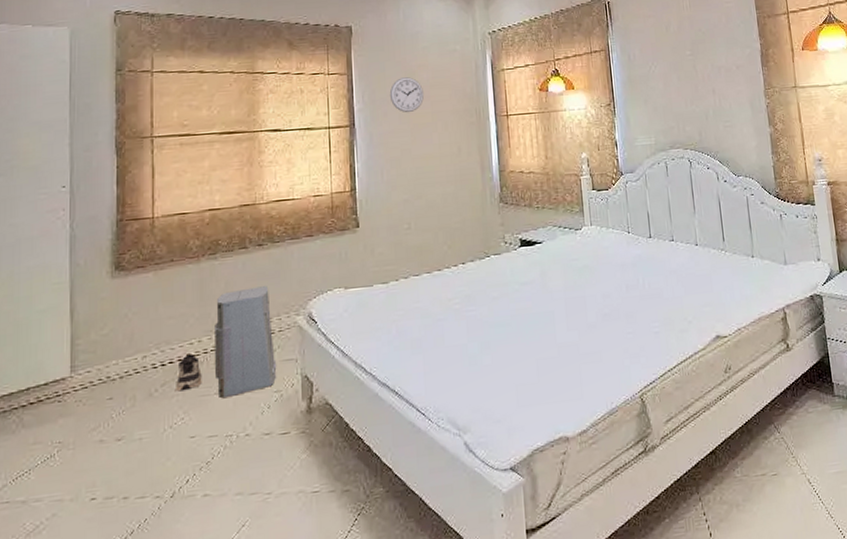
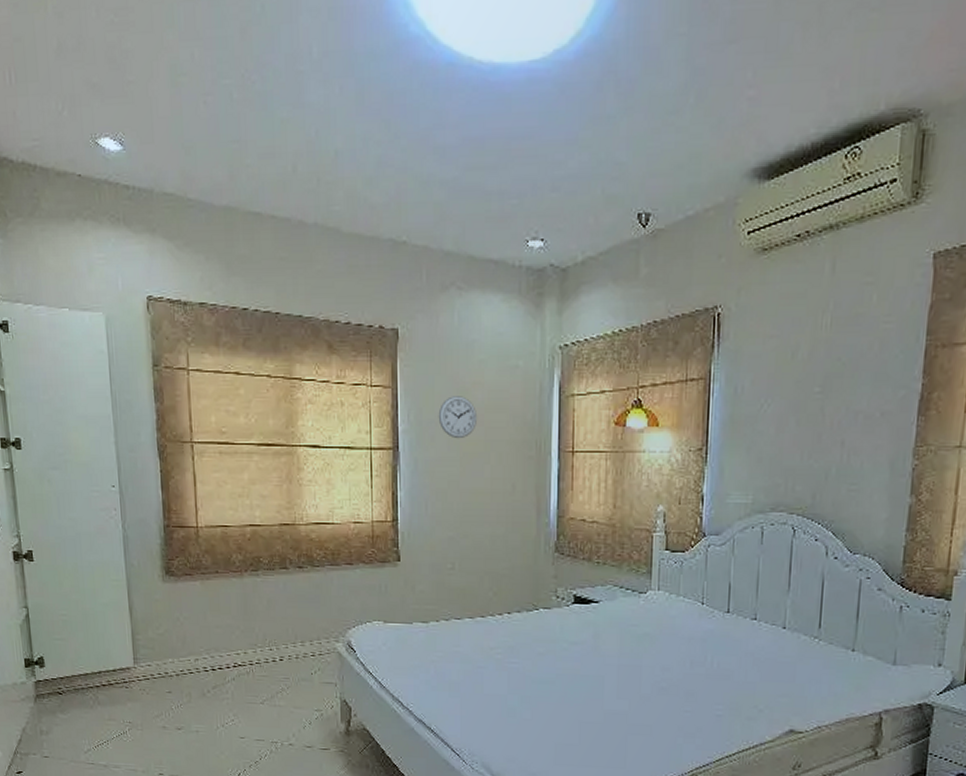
sneaker: present [176,353,202,392] -> none [226,663,249,696]
air purifier: present [215,286,277,399] -> none [259,608,317,709]

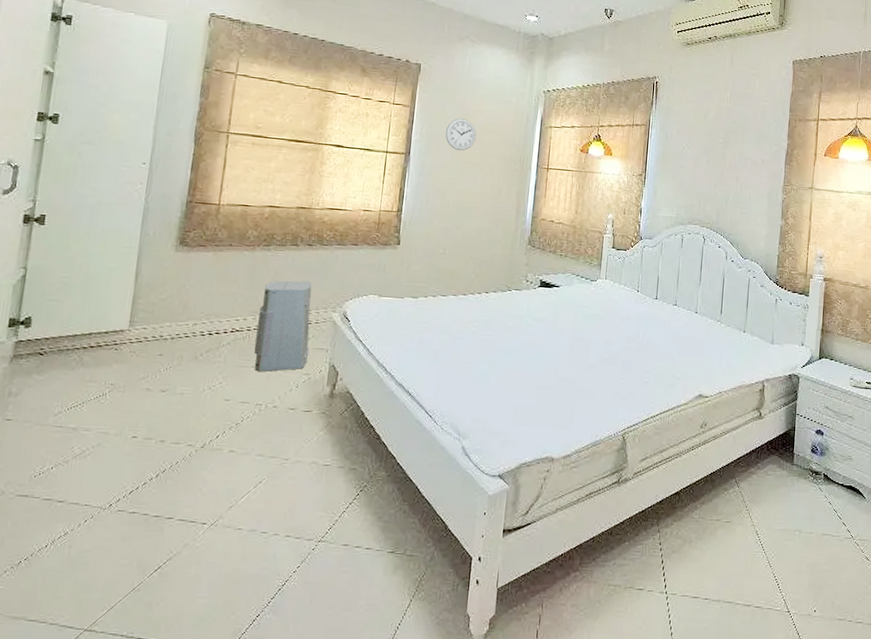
air purifier: none [259,608,317,709] -> present [254,280,312,372]

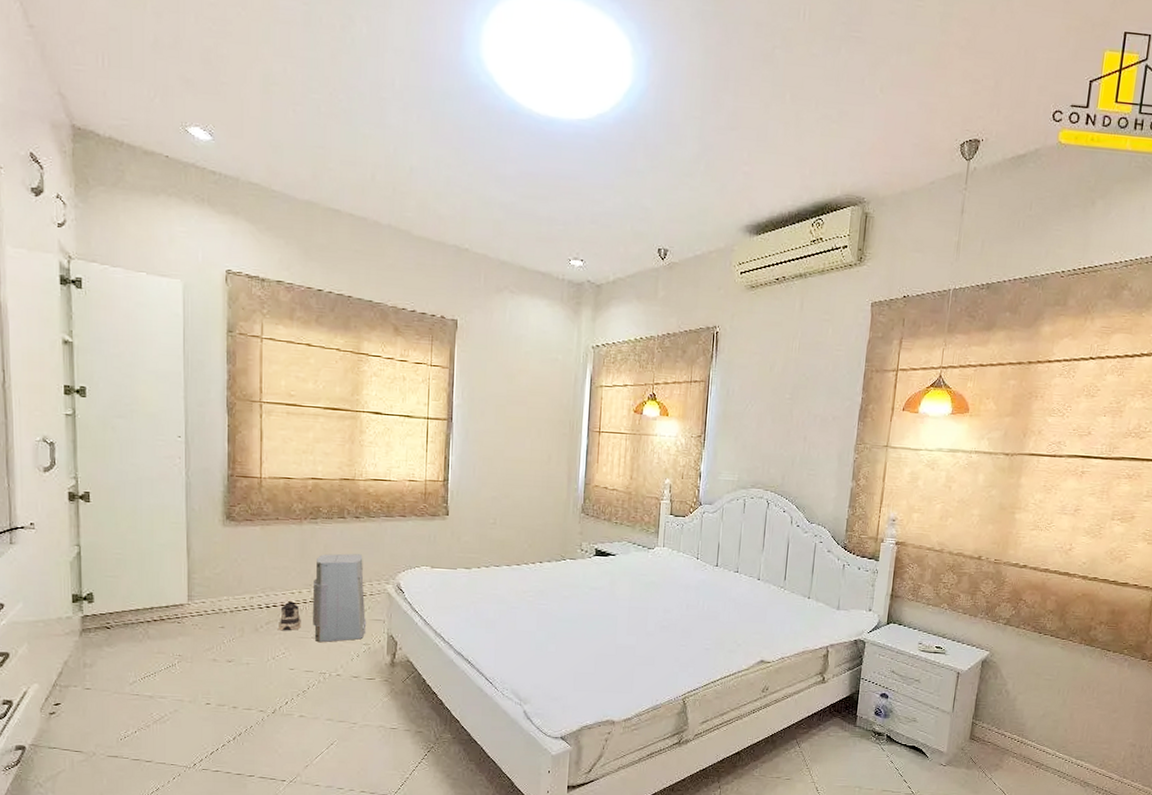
sneaker: none [218,328,243,360] -> present [278,601,301,631]
wall clock: present [445,118,476,151] -> none [488,379,521,415]

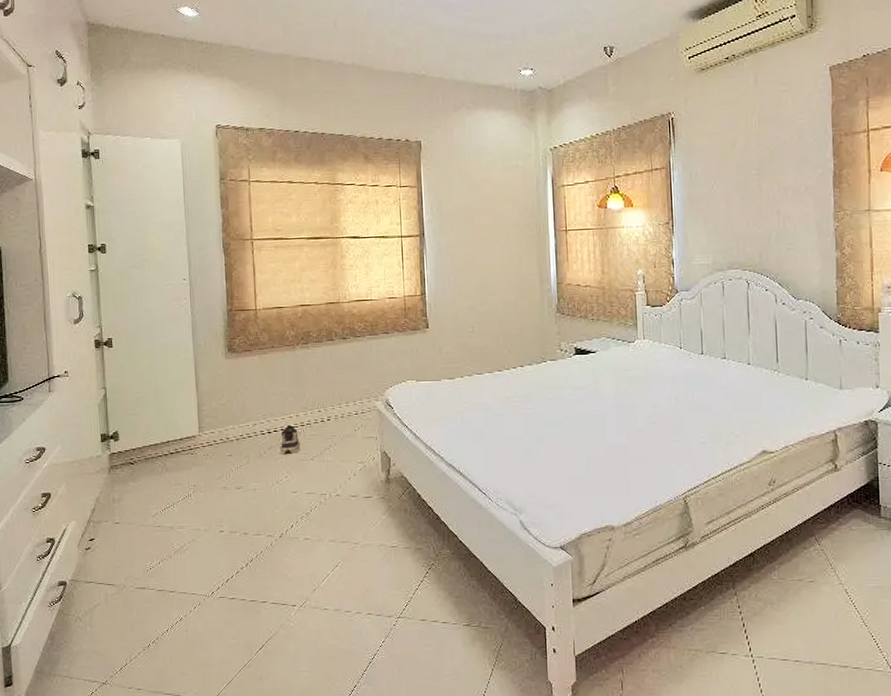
air purifier: present [313,553,367,643] -> none [309,374,361,464]

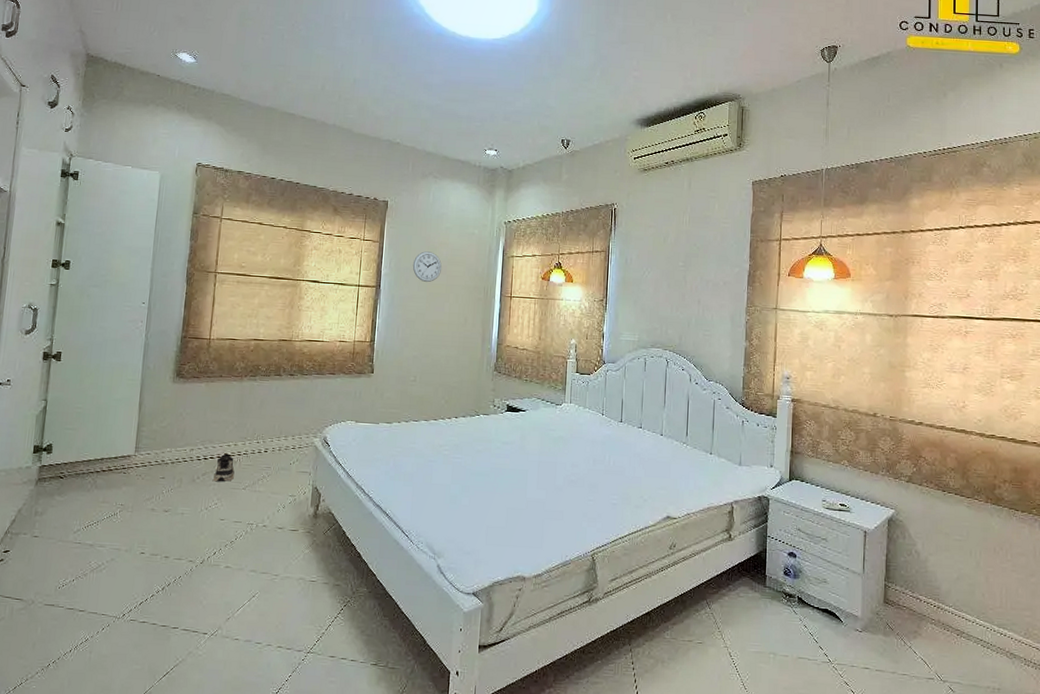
wall clock: none [455,191,487,225] -> present [412,251,442,283]

